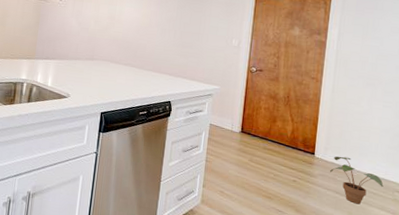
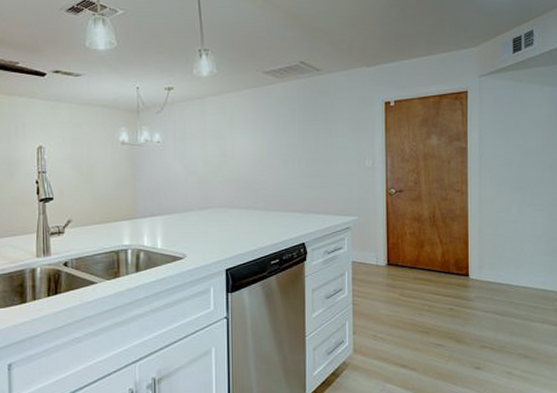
potted plant: present [330,156,384,205] -> none [487,272,543,322]

